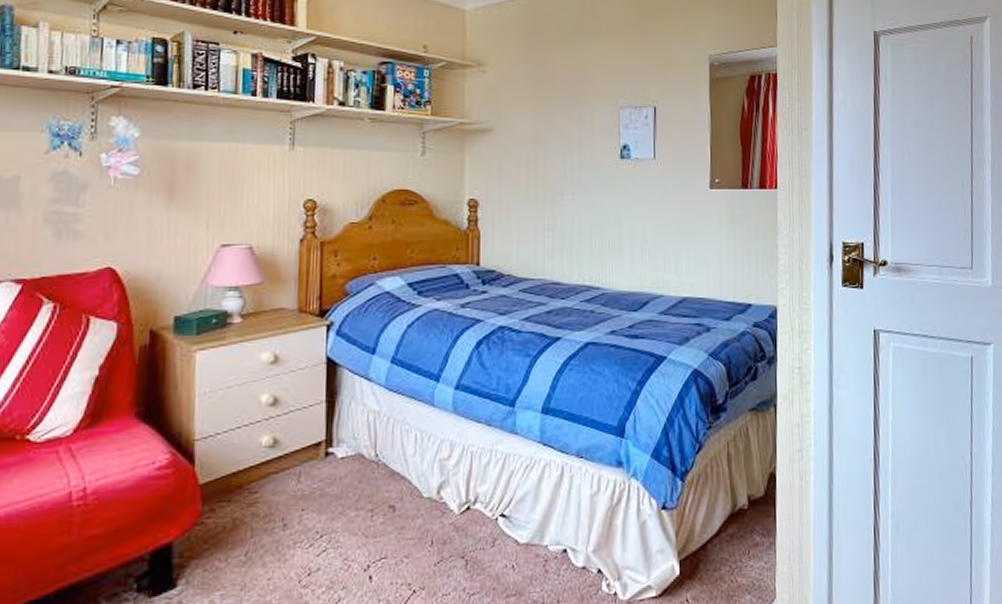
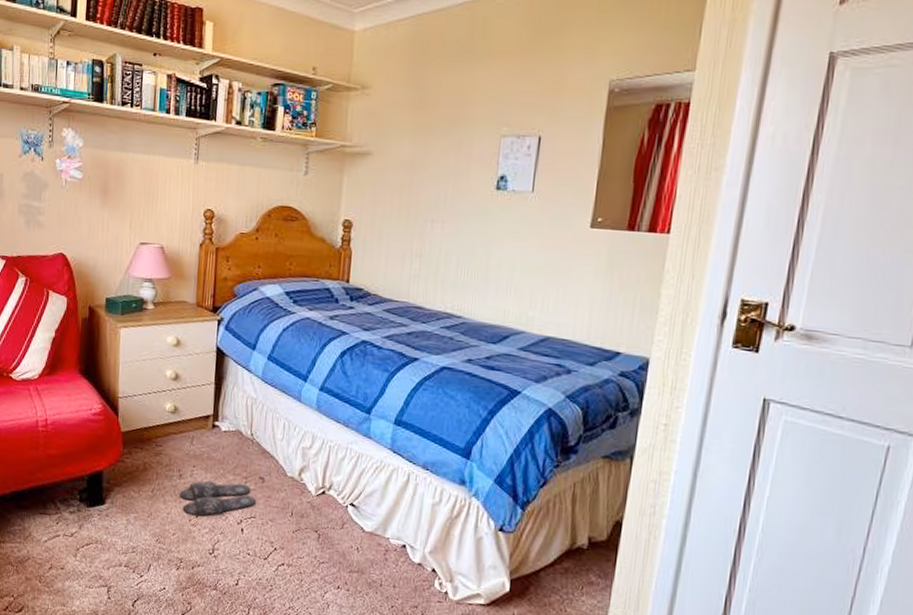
slippers: none [284,518,386,575] -> present [179,480,256,517]

